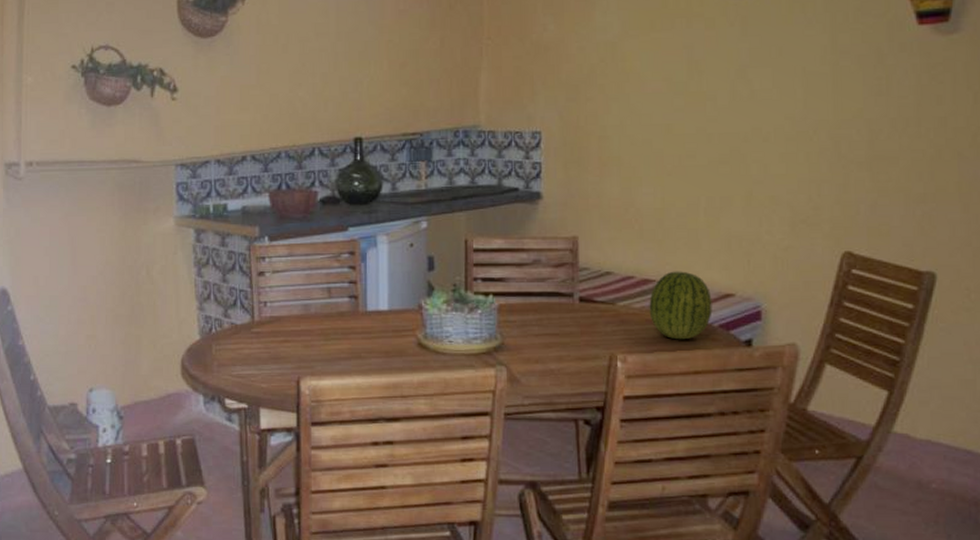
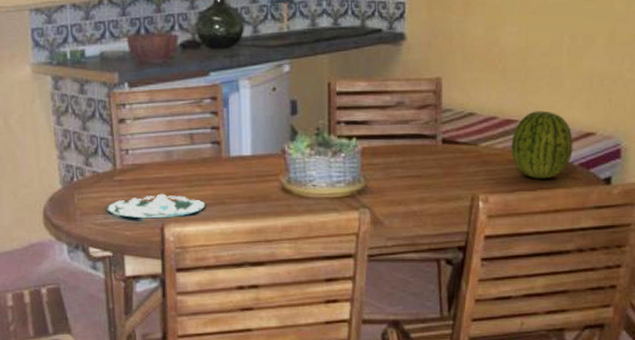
plate: none [242,346,342,371] -> present [105,193,206,219]

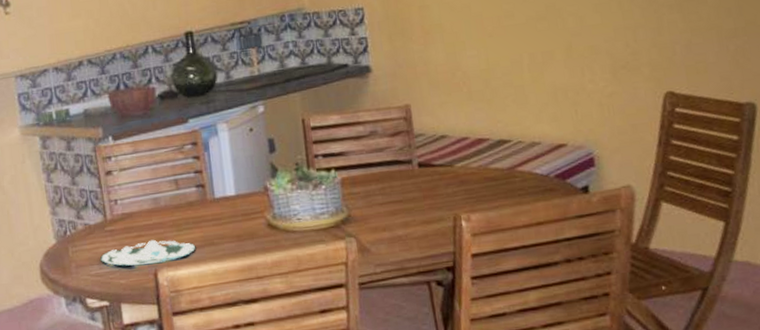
fruit: present [511,110,573,179] -> none [485,127,547,194]

